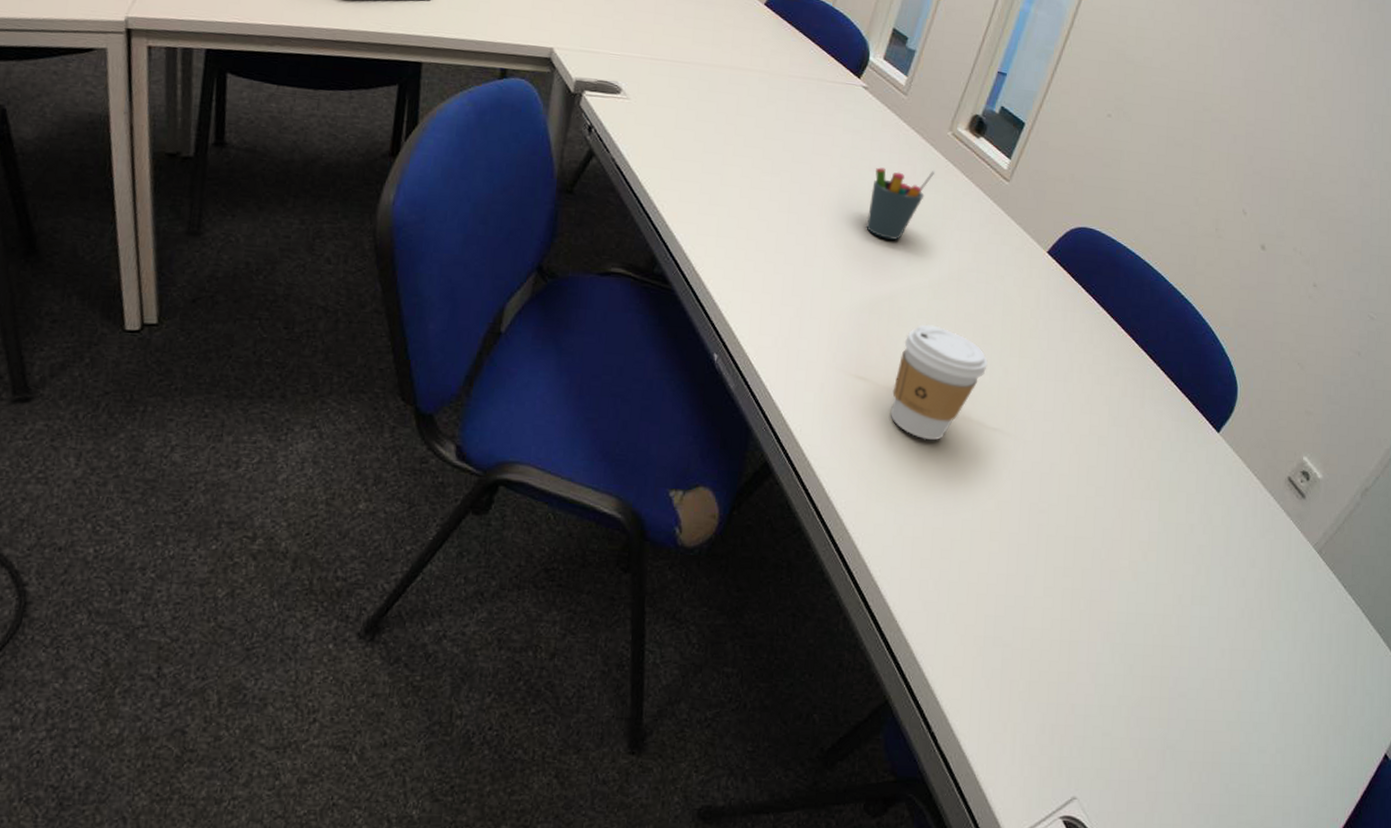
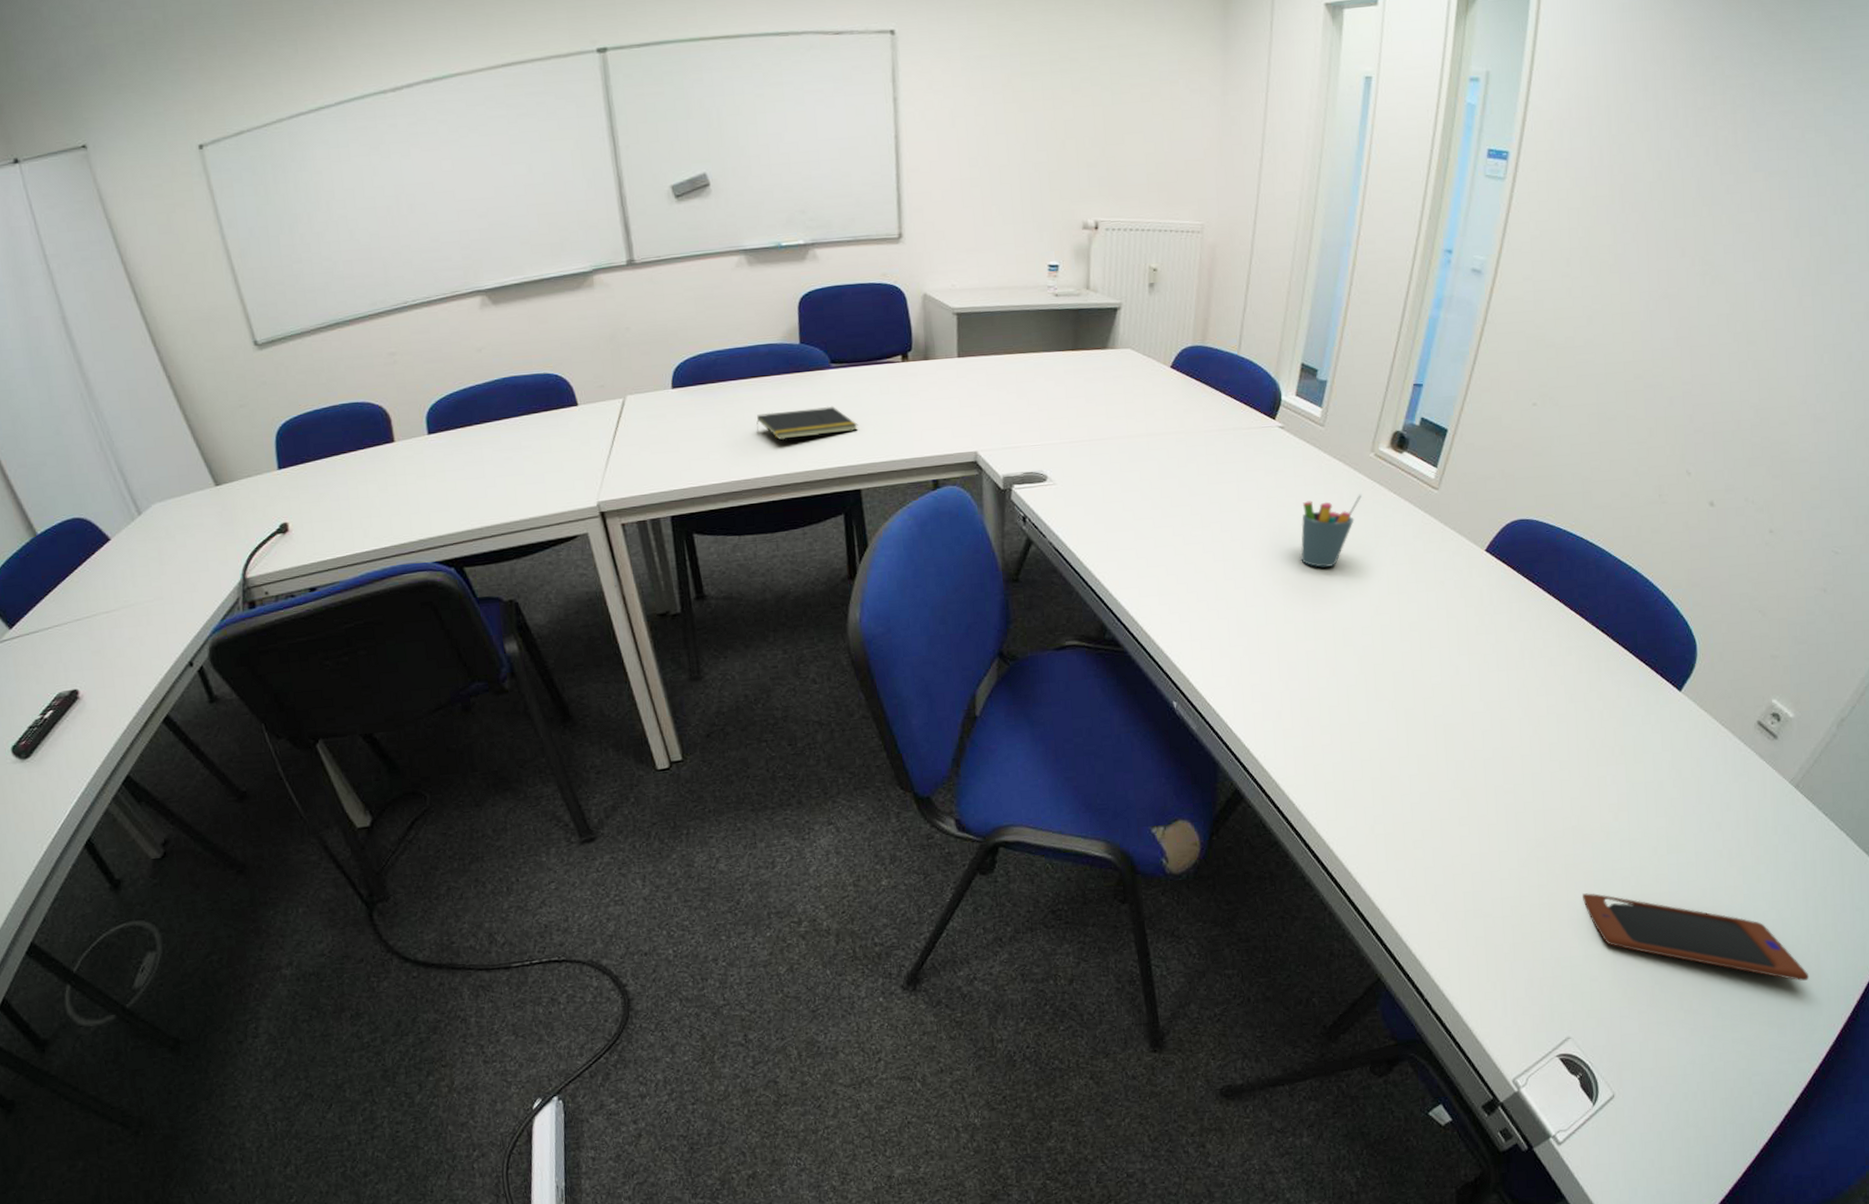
coffee cup: present [890,324,988,441] -> none [1347,639,1438,746]
smartphone: none [1104,635,1317,766] -> present [1582,893,1810,981]

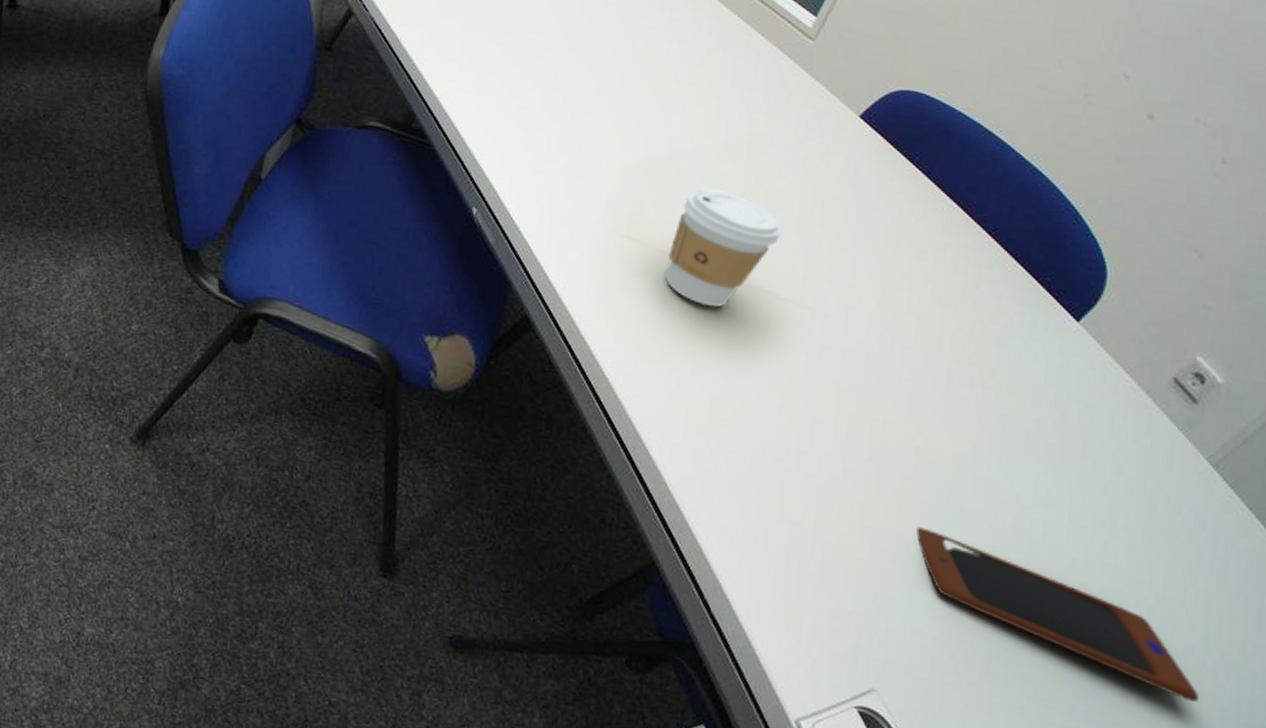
pen holder: present [1300,494,1363,568] -> none [642,25,725,101]
coffee cup: none [1347,639,1438,746] -> present [664,187,782,307]

